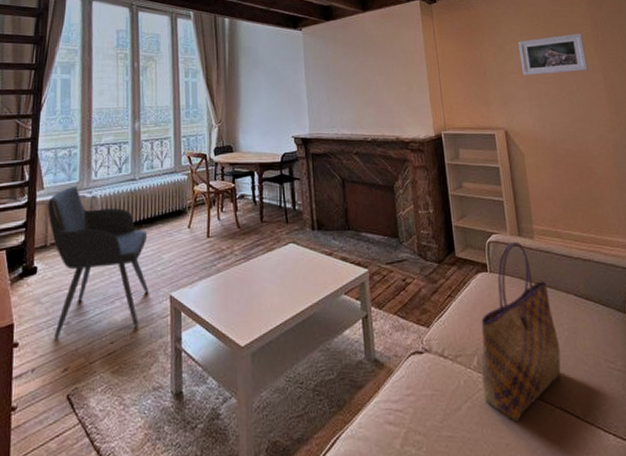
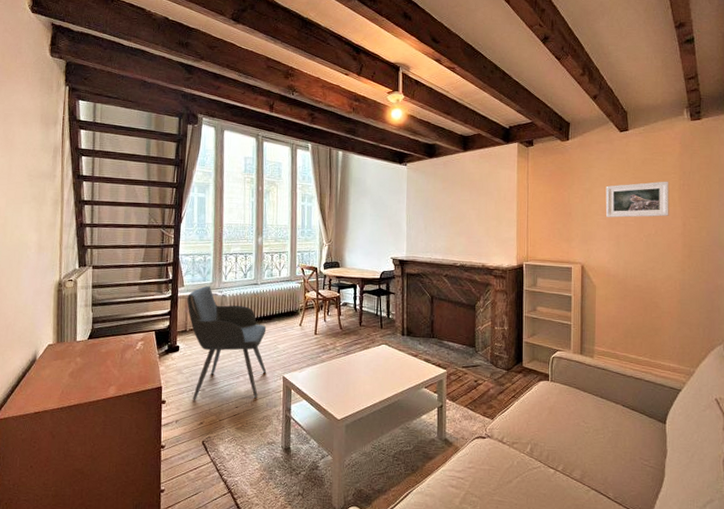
tote bag: present [480,241,561,422] -> none [532,358,602,496]

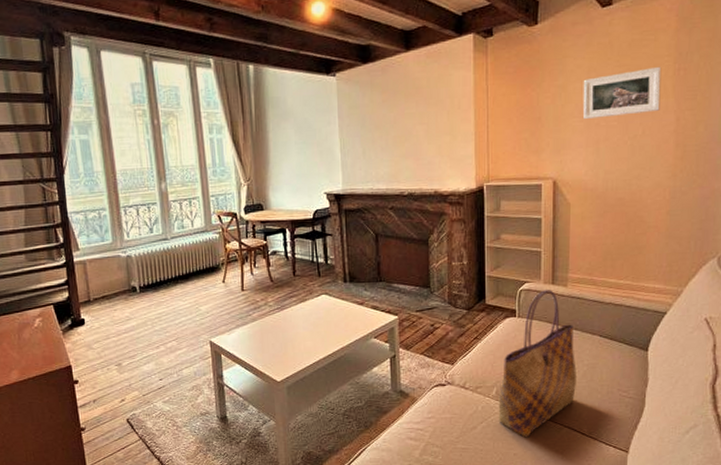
armchair: present [187,285,267,400] -> none [85,246,190,377]
tote bag: none [532,358,602,496] -> present [498,289,576,438]

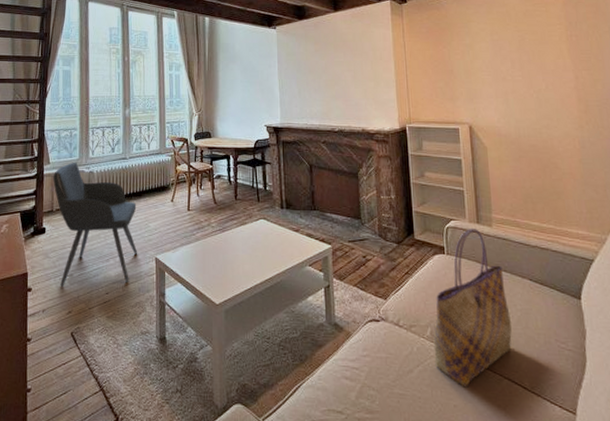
armchair: none [85,246,190,377] -> present [53,162,138,287]
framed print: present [582,66,662,119] -> none [487,32,559,73]

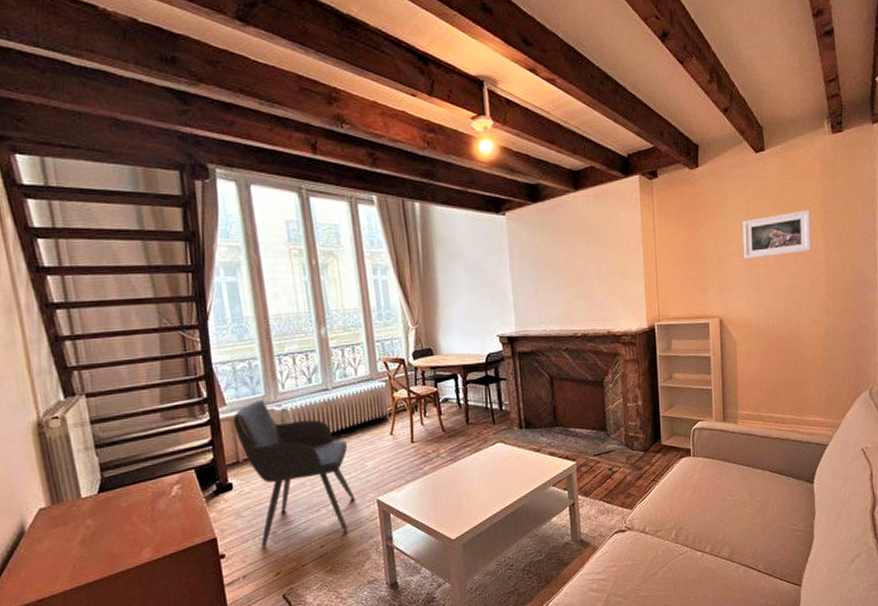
tote bag: present [433,228,512,388] -> none [677,426,750,580]
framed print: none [487,32,559,73] -> present [742,209,811,259]

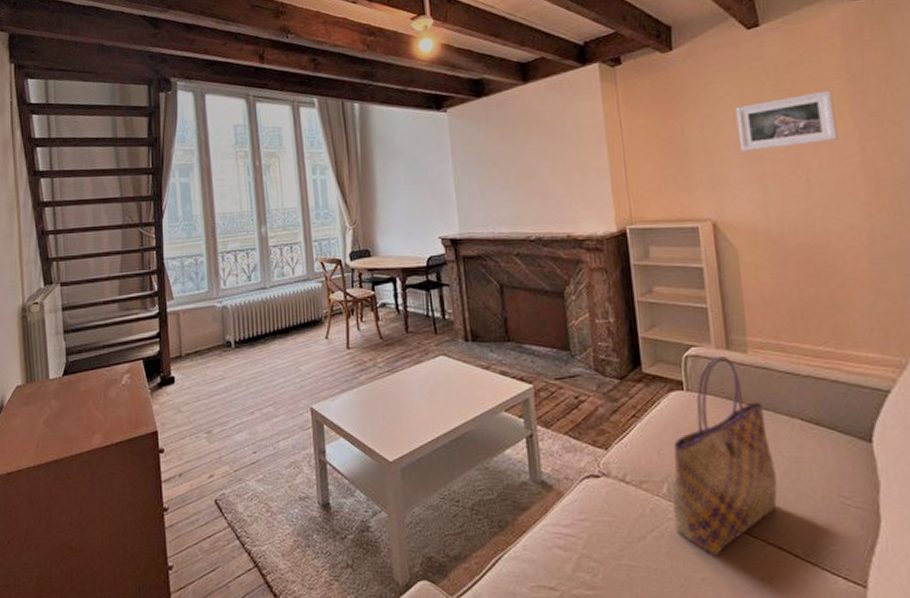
armchair: present [233,399,355,547] -> none [179,295,289,446]
tote bag: none [677,426,750,580] -> present [671,355,778,556]

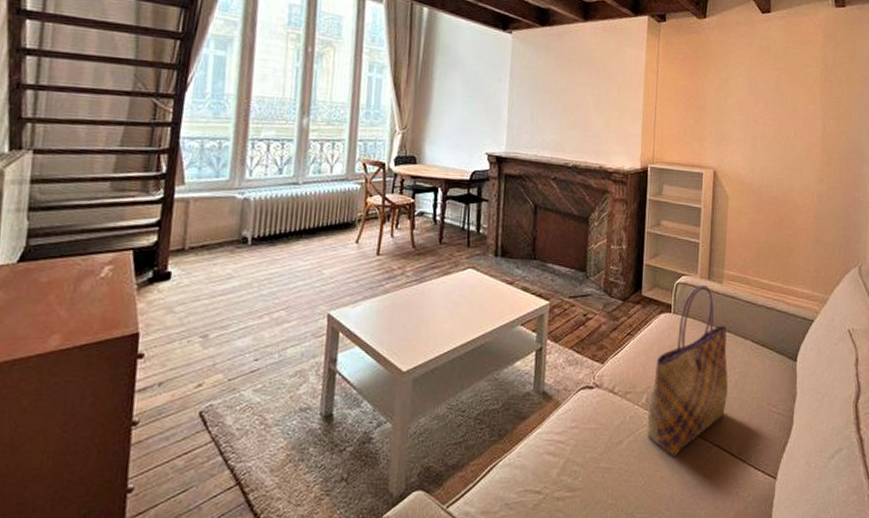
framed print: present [735,90,838,151] -> none [742,74,811,117]

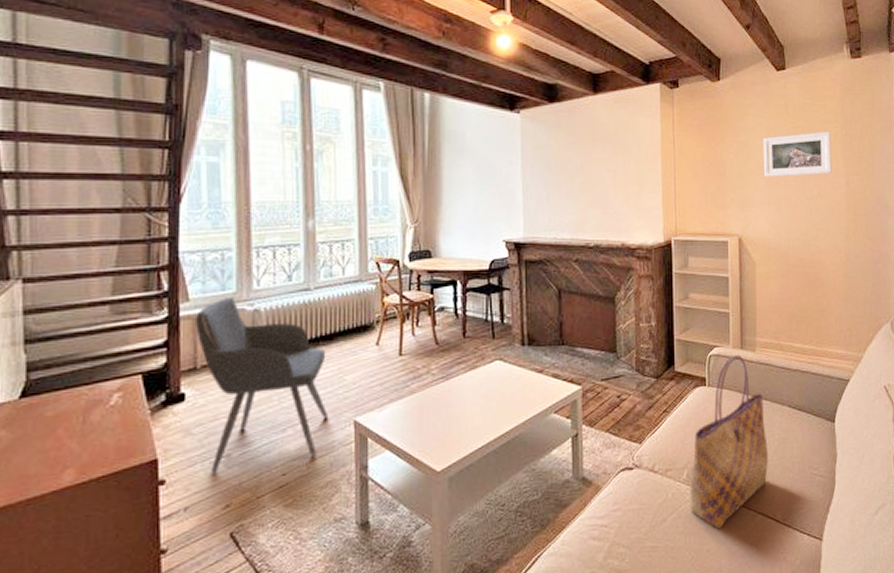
armchair: none [187,184,308,352] -> present [196,296,329,473]
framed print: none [742,74,811,117] -> present [763,131,832,177]

